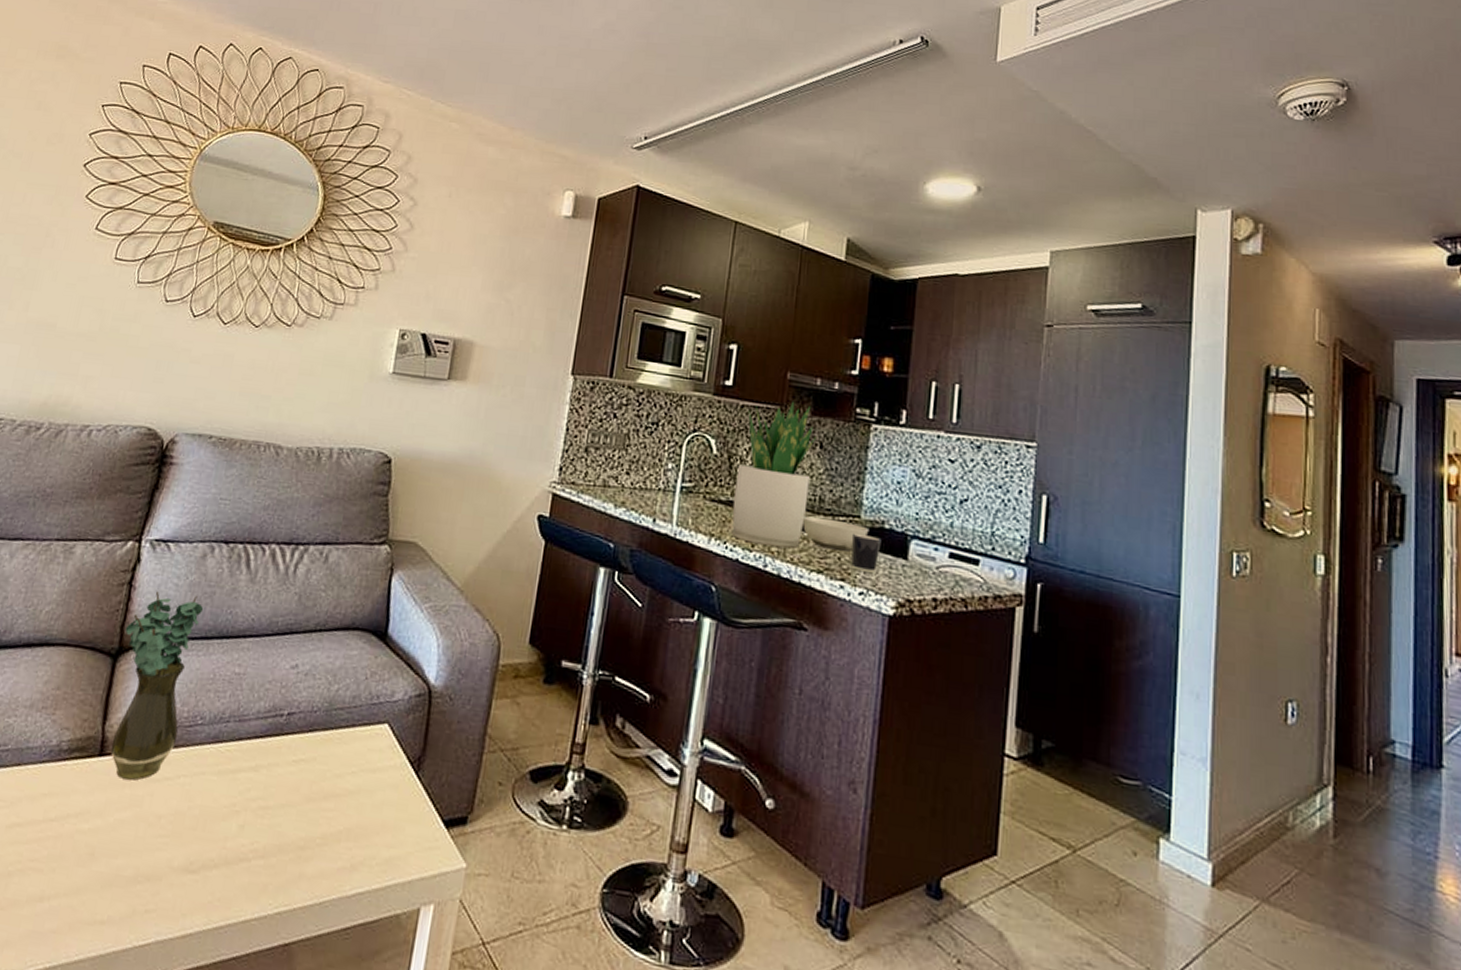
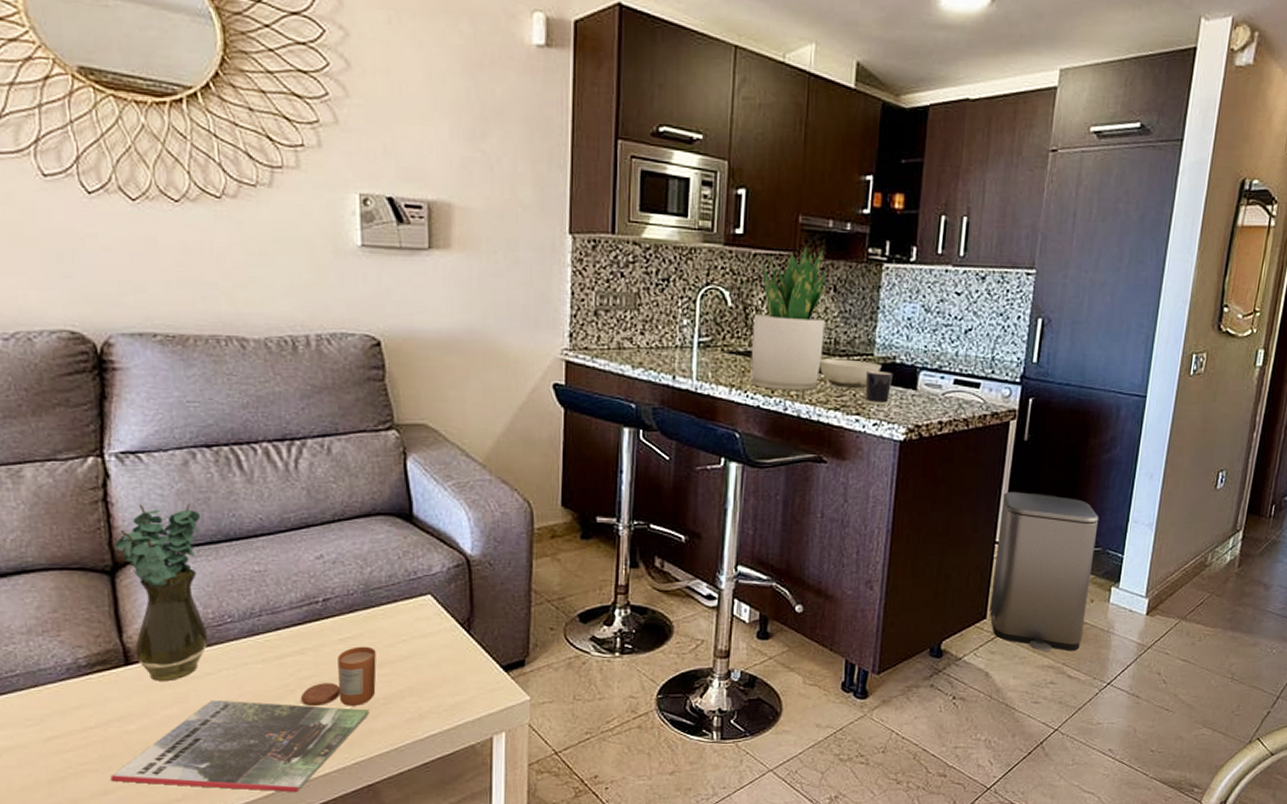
magazine: none [50,808,304,938] -> present [110,700,369,793]
candle: none [243,771,325,842] -> present [301,646,377,706]
pedal bin: none [1001,692,1135,923] -> present [989,492,1099,652]

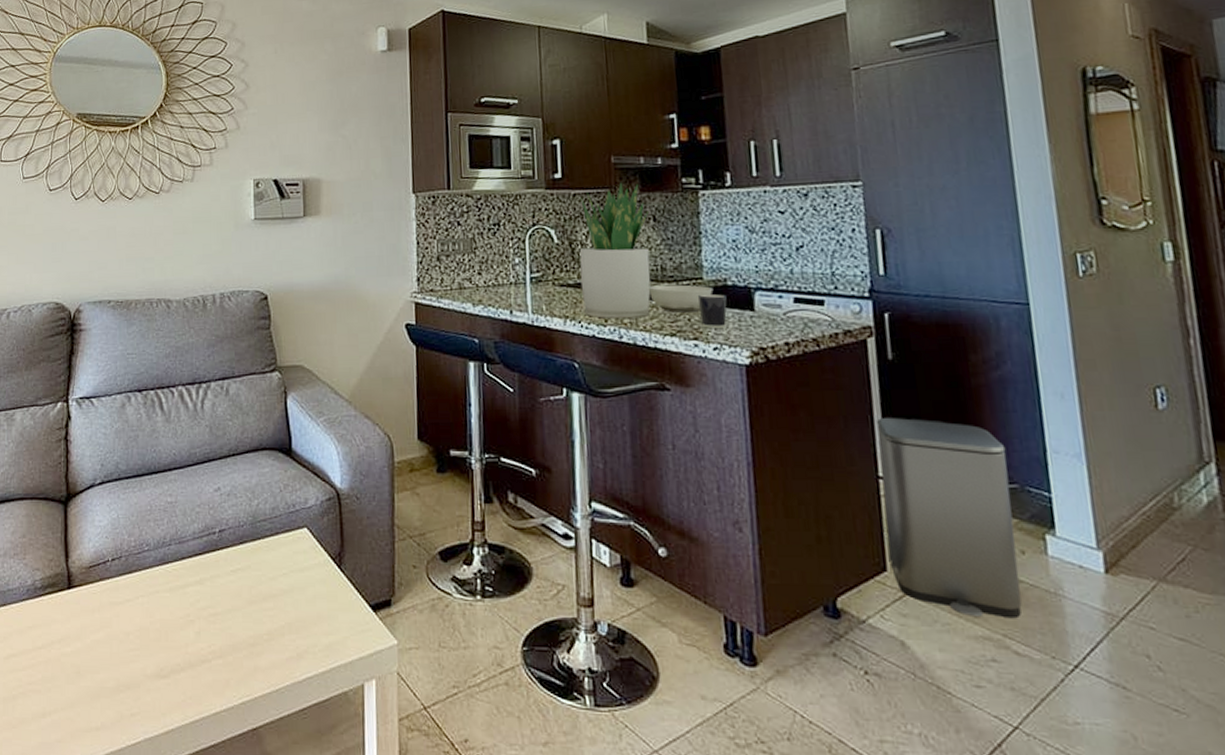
magazine: present [110,700,369,793] -> none [49,626,255,731]
vase: present [114,502,208,681] -> none [69,440,131,606]
candle: present [301,646,377,706] -> none [199,578,261,640]

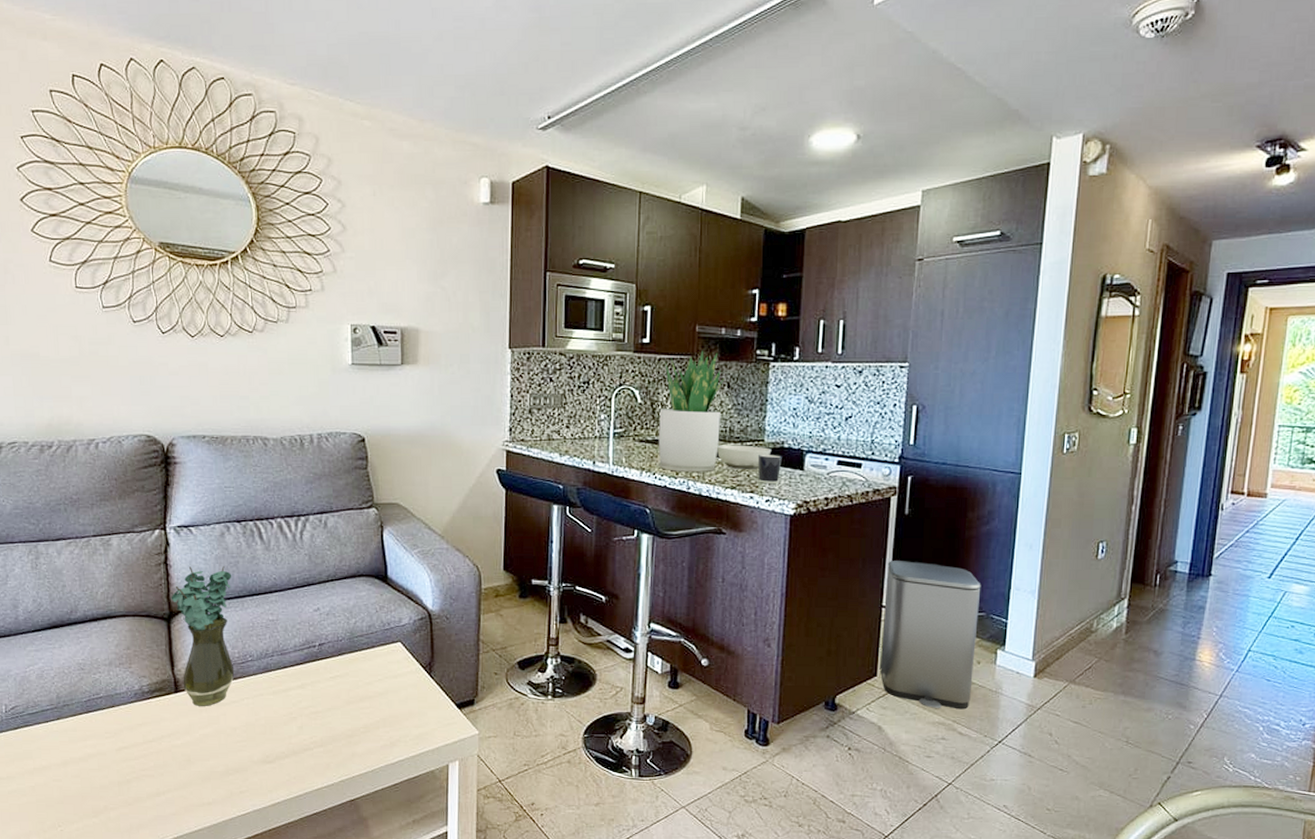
vase: none [69,440,131,606] -> present [171,565,235,706]

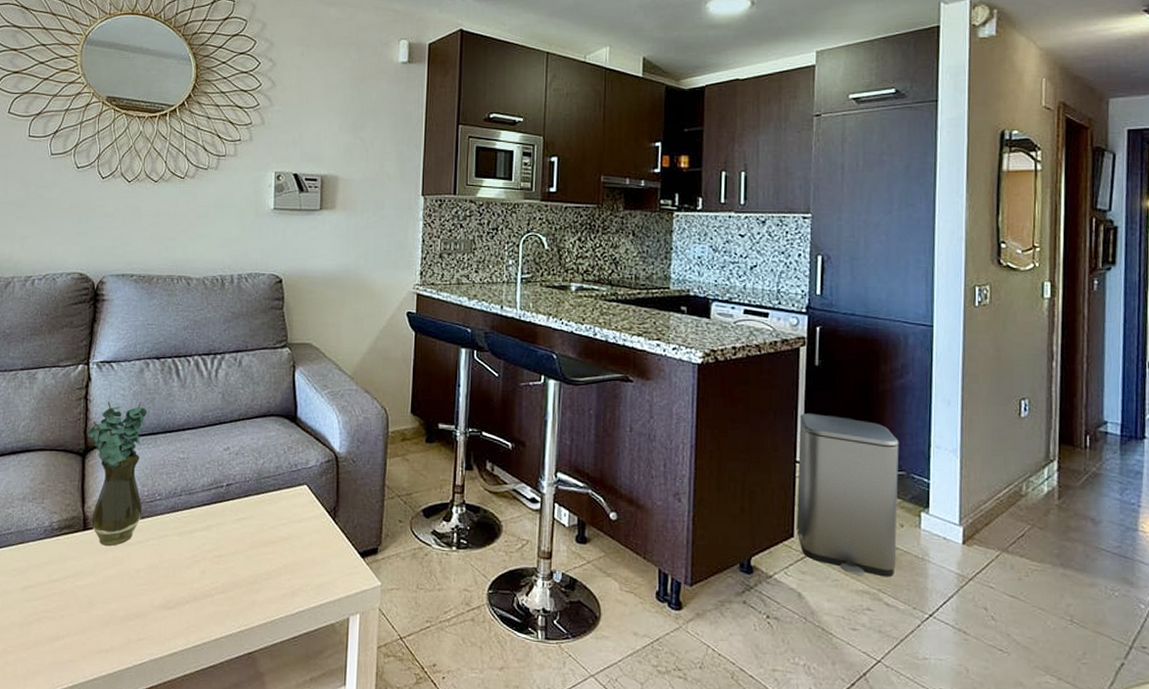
planter: present [658,350,725,473] -> none [564,199,630,319]
bowl: present [717,445,772,470] -> none [623,292,678,318]
mug: present [757,454,782,484] -> none [663,301,688,332]

